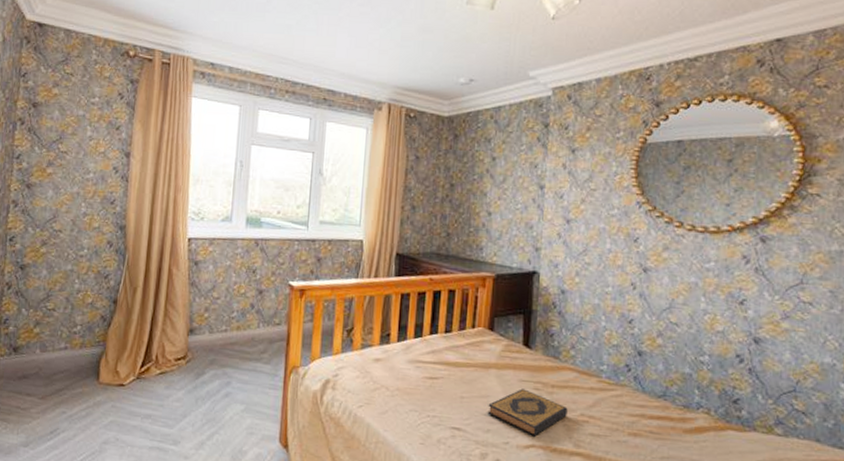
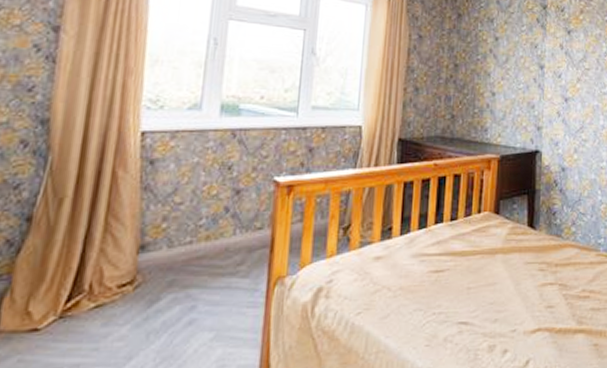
hardback book: present [487,388,568,437] -> none [495,271,570,320]

